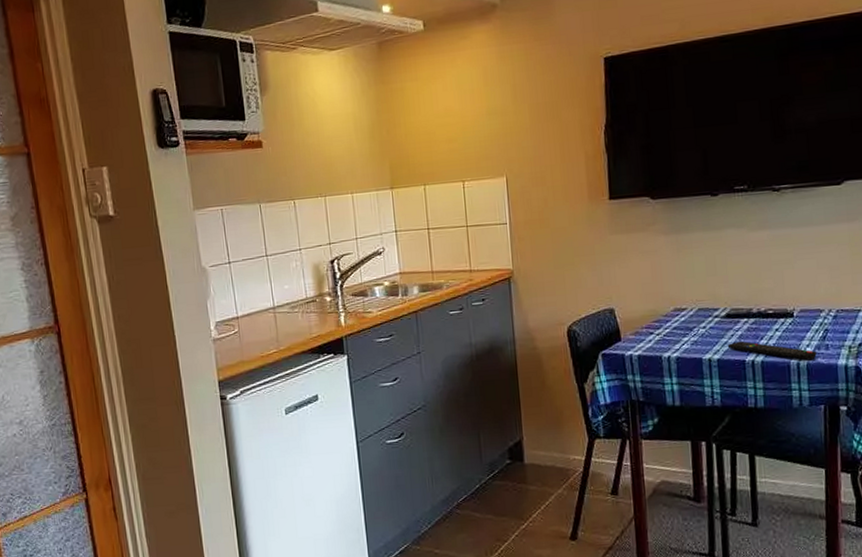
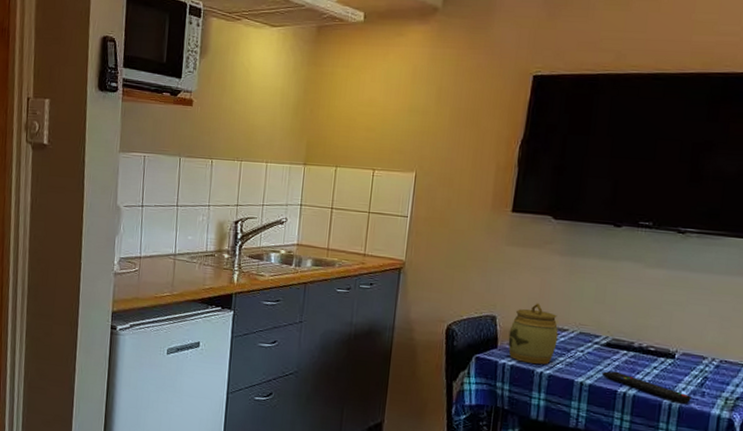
jar: none [629,287,679,350] -> present [508,303,559,365]

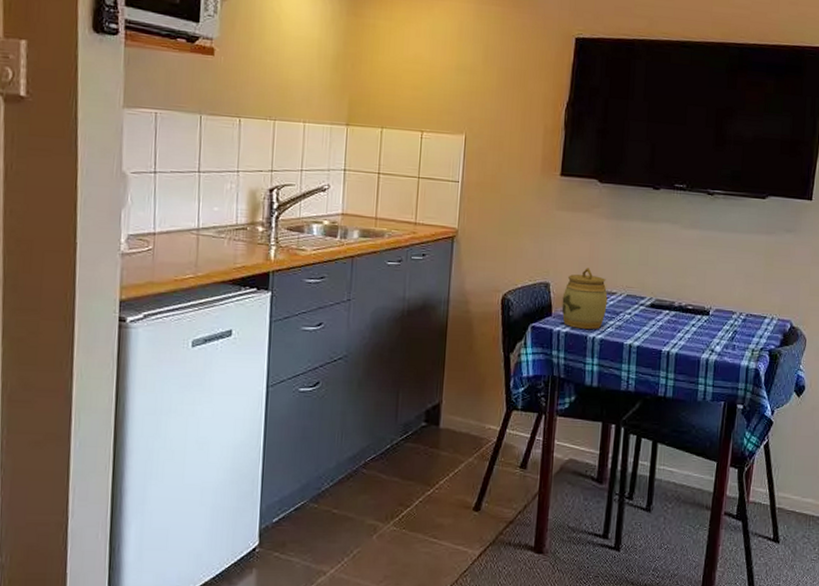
remote control: present [601,371,691,404] -> none [648,331,724,358]

